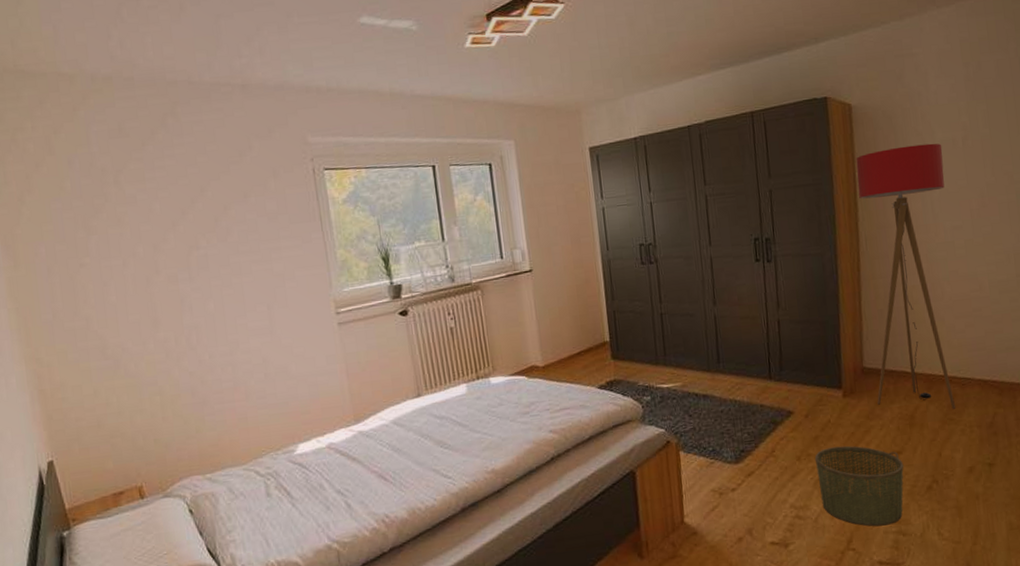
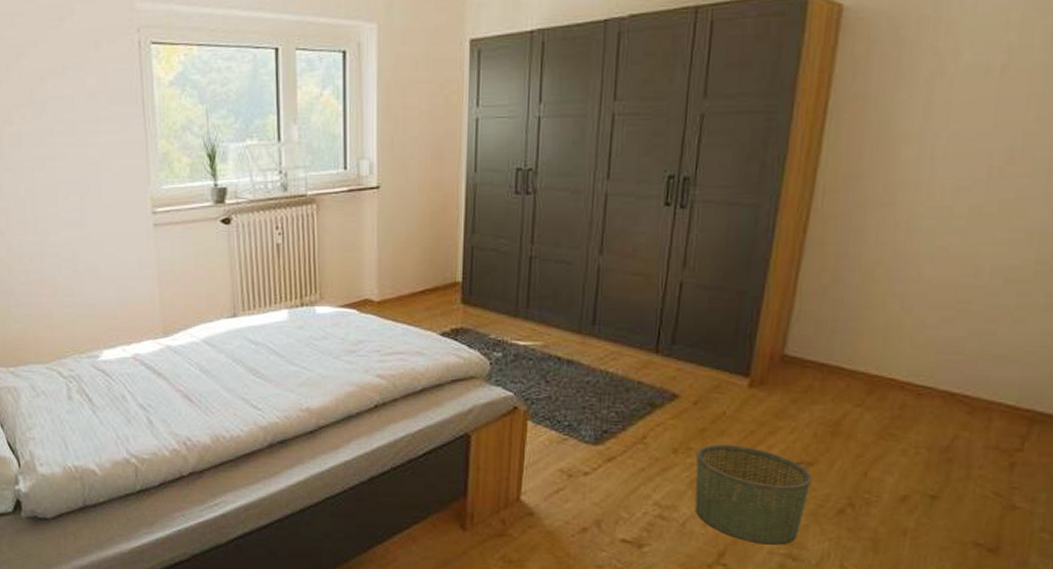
floor lamp: present [856,143,956,409] -> none [793,68,968,422]

